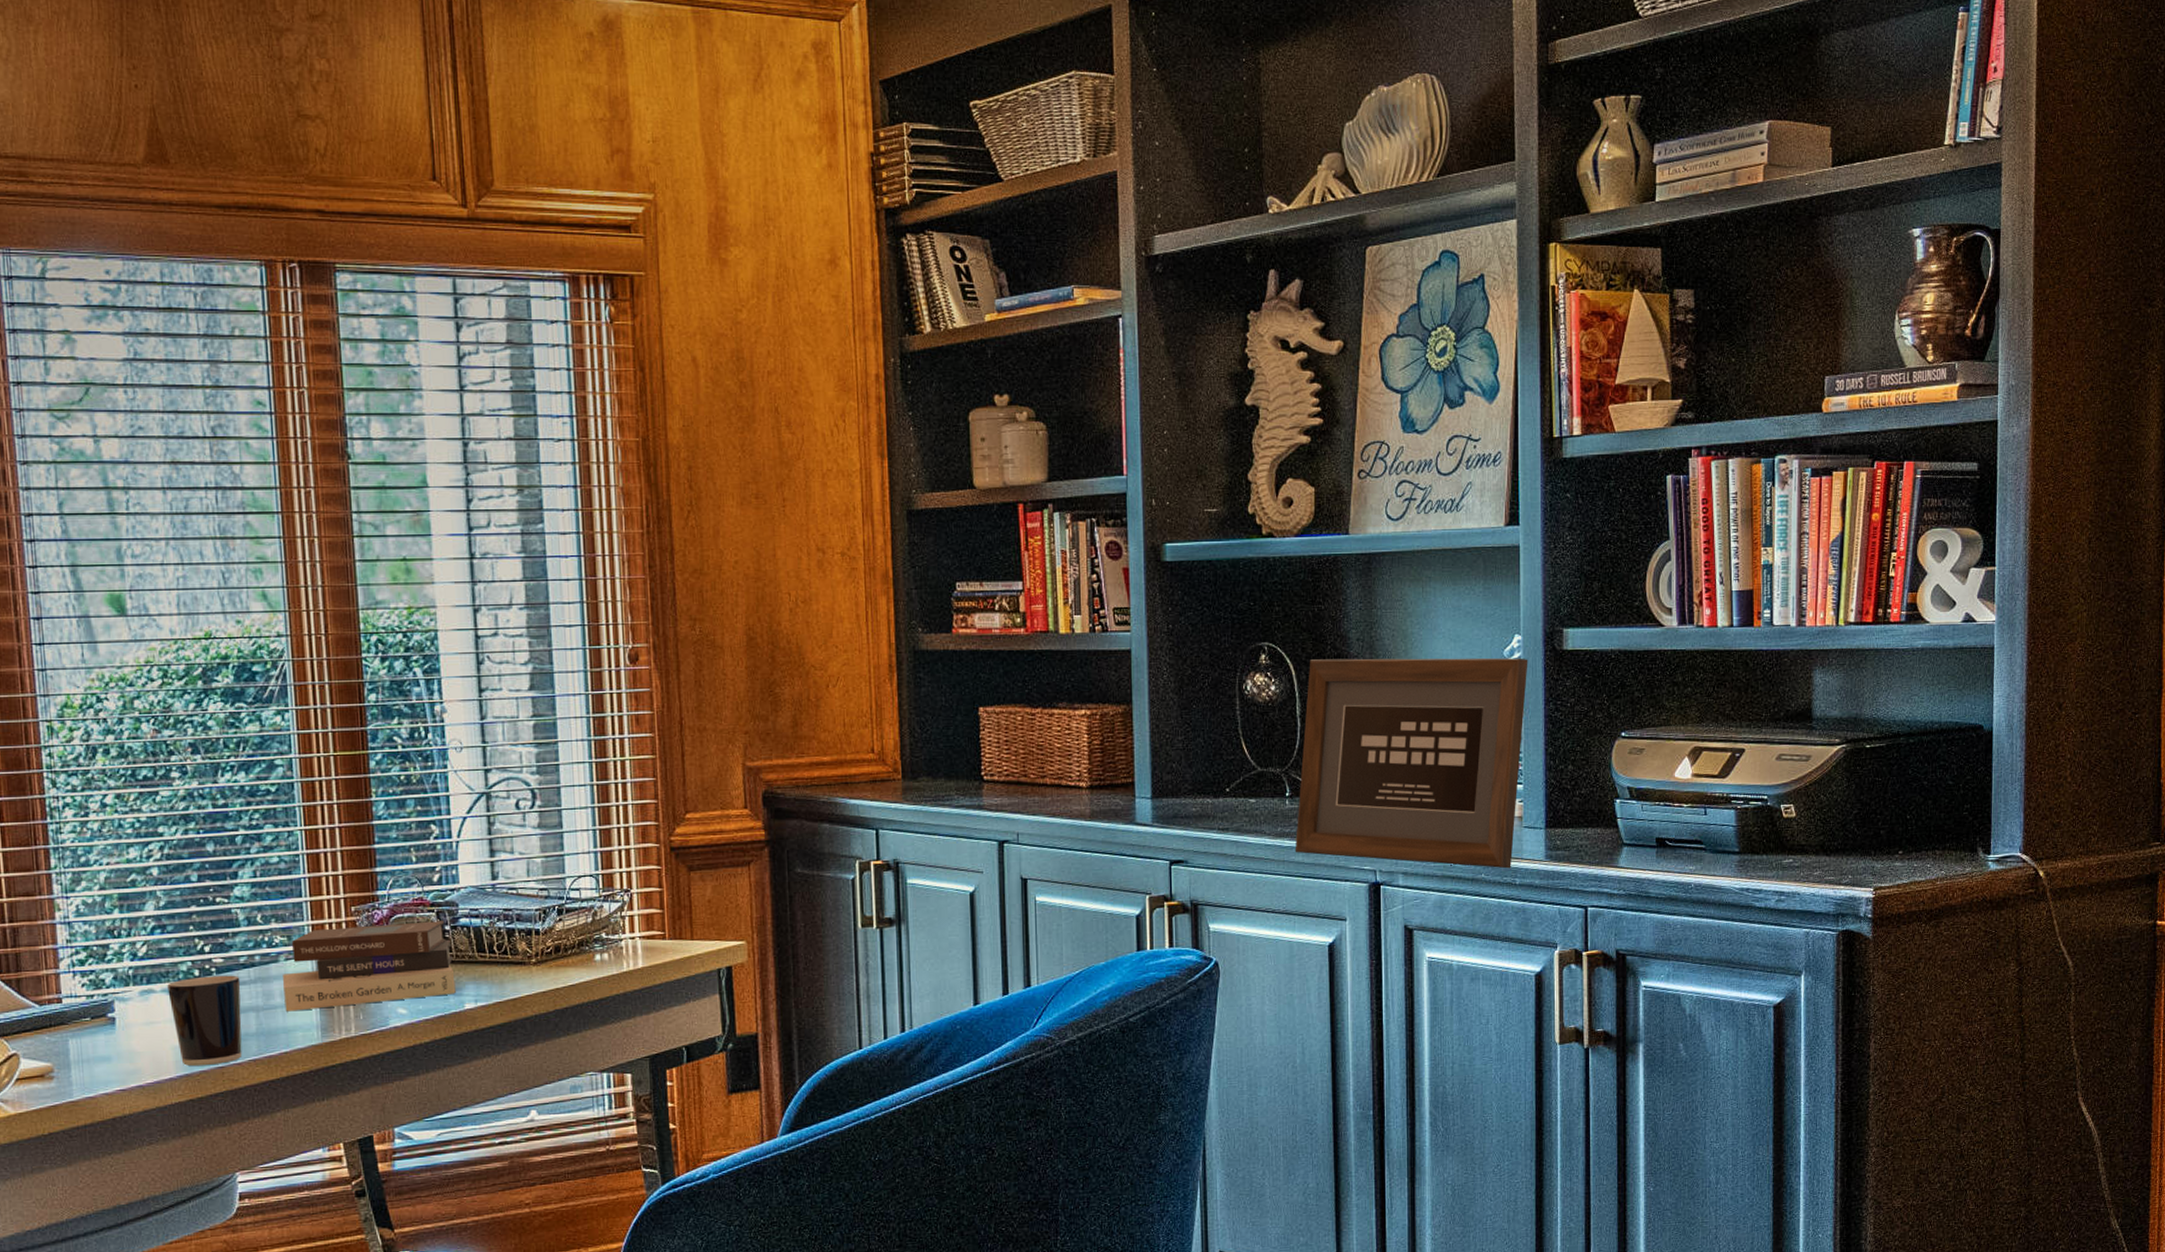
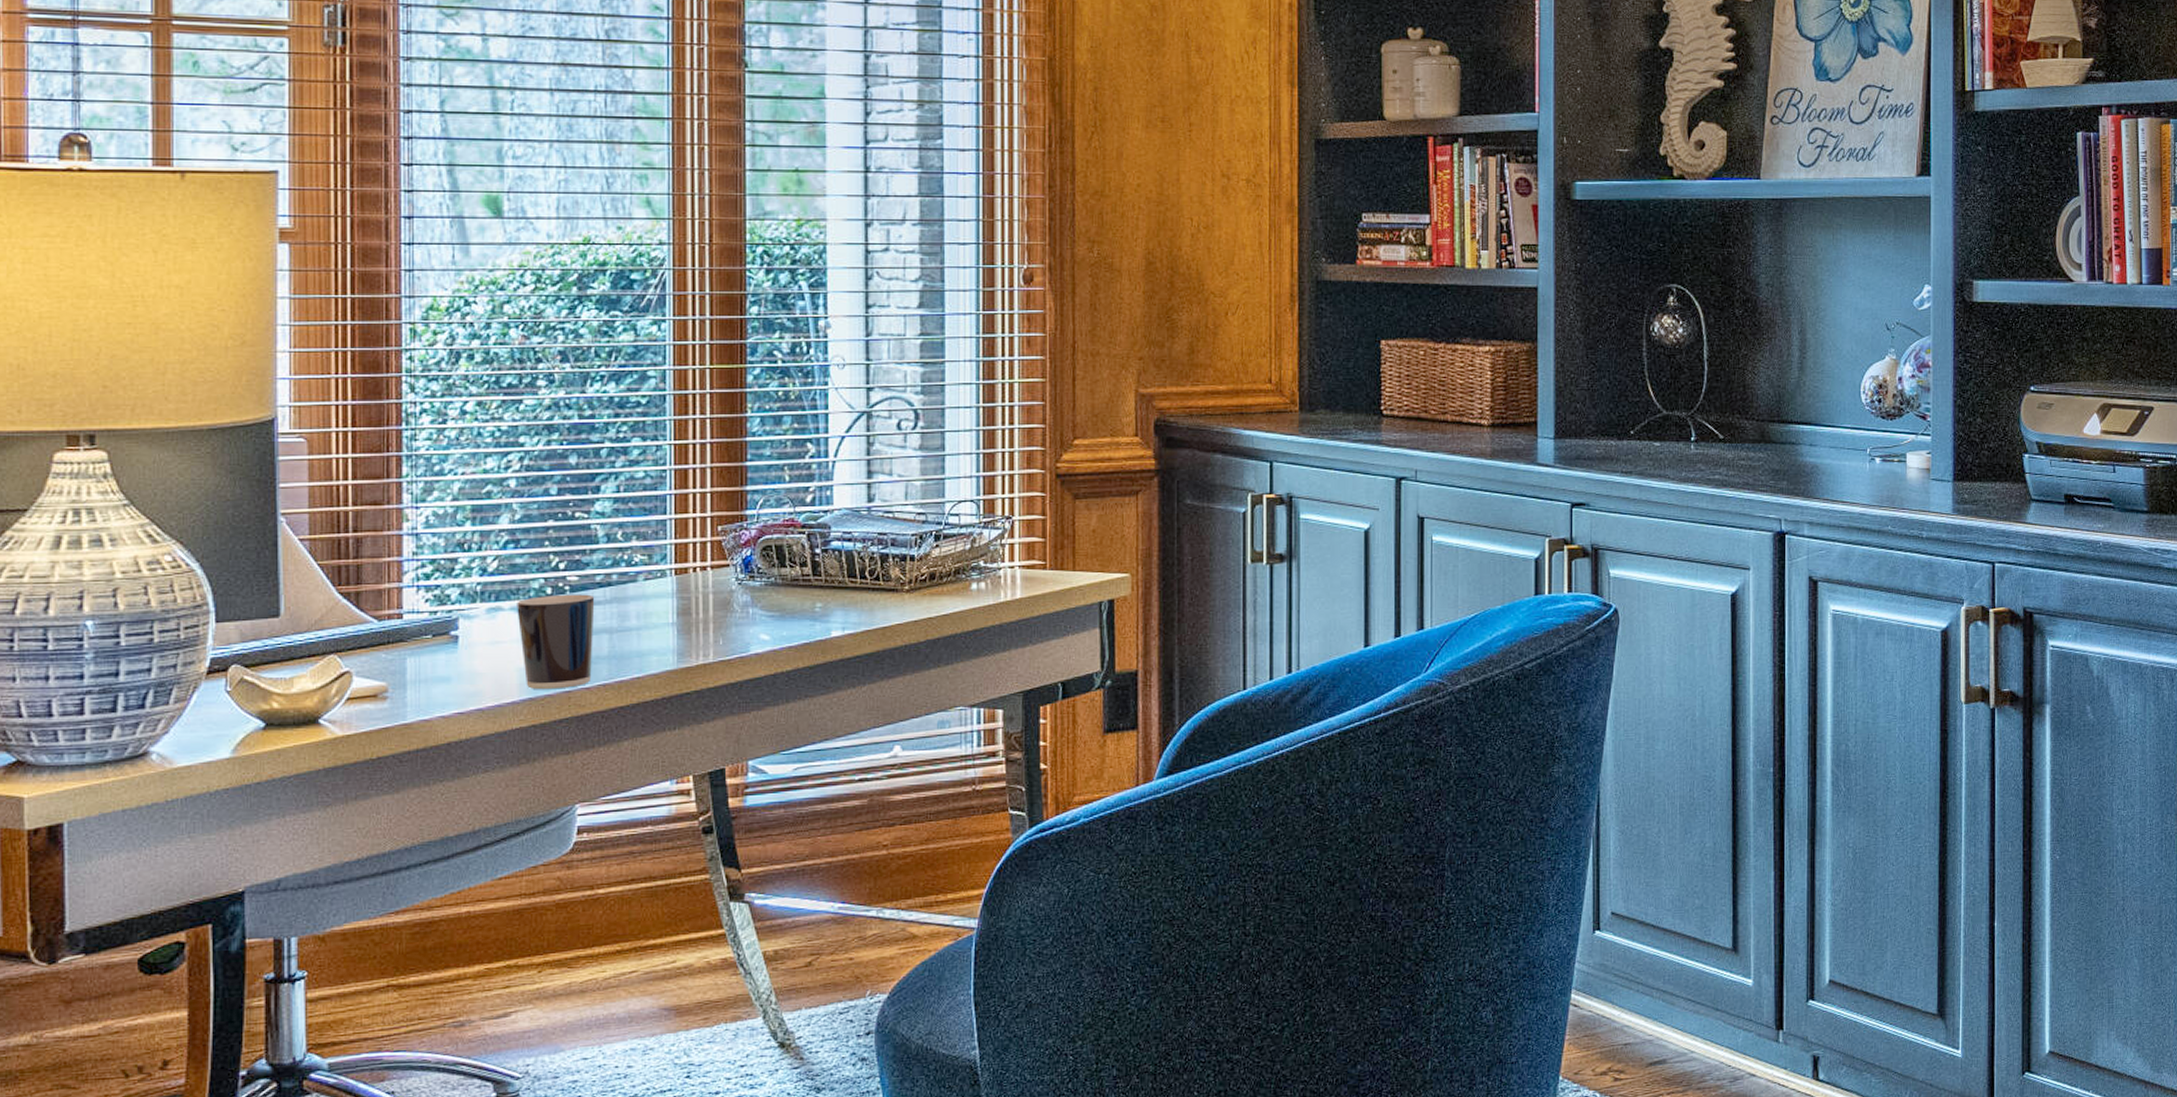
books: present [283,921,456,1012] -> none [640,543,823,634]
picture frame: present [1295,658,1528,869] -> none [1699,303,1938,521]

